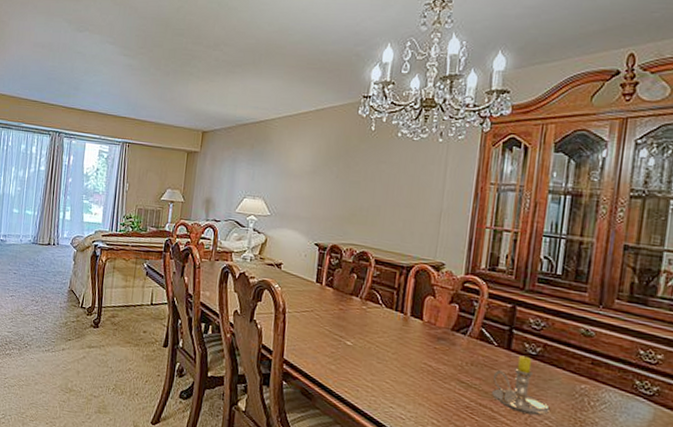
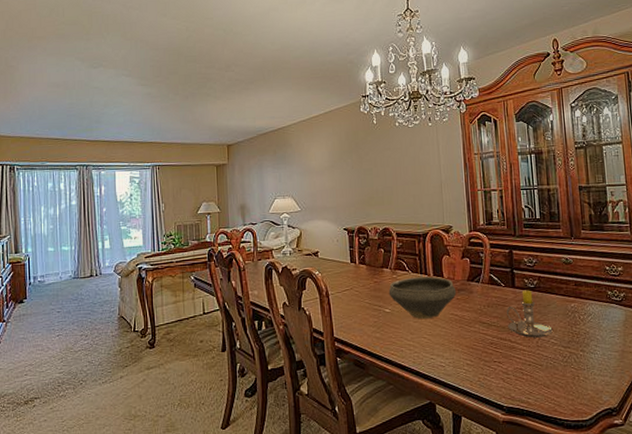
bowl: none [354,312,436,363] -> present [388,276,457,319]

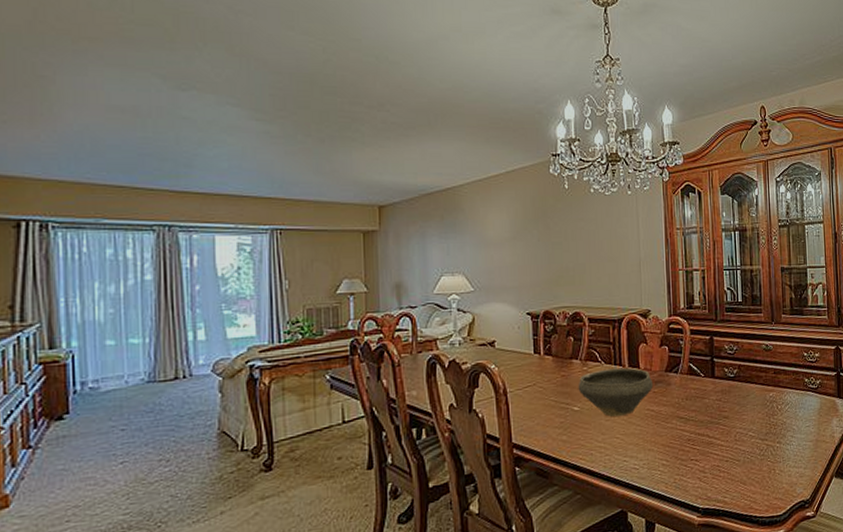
candlestick: present [506,290,554,338] -> none [704,379,752,432]

